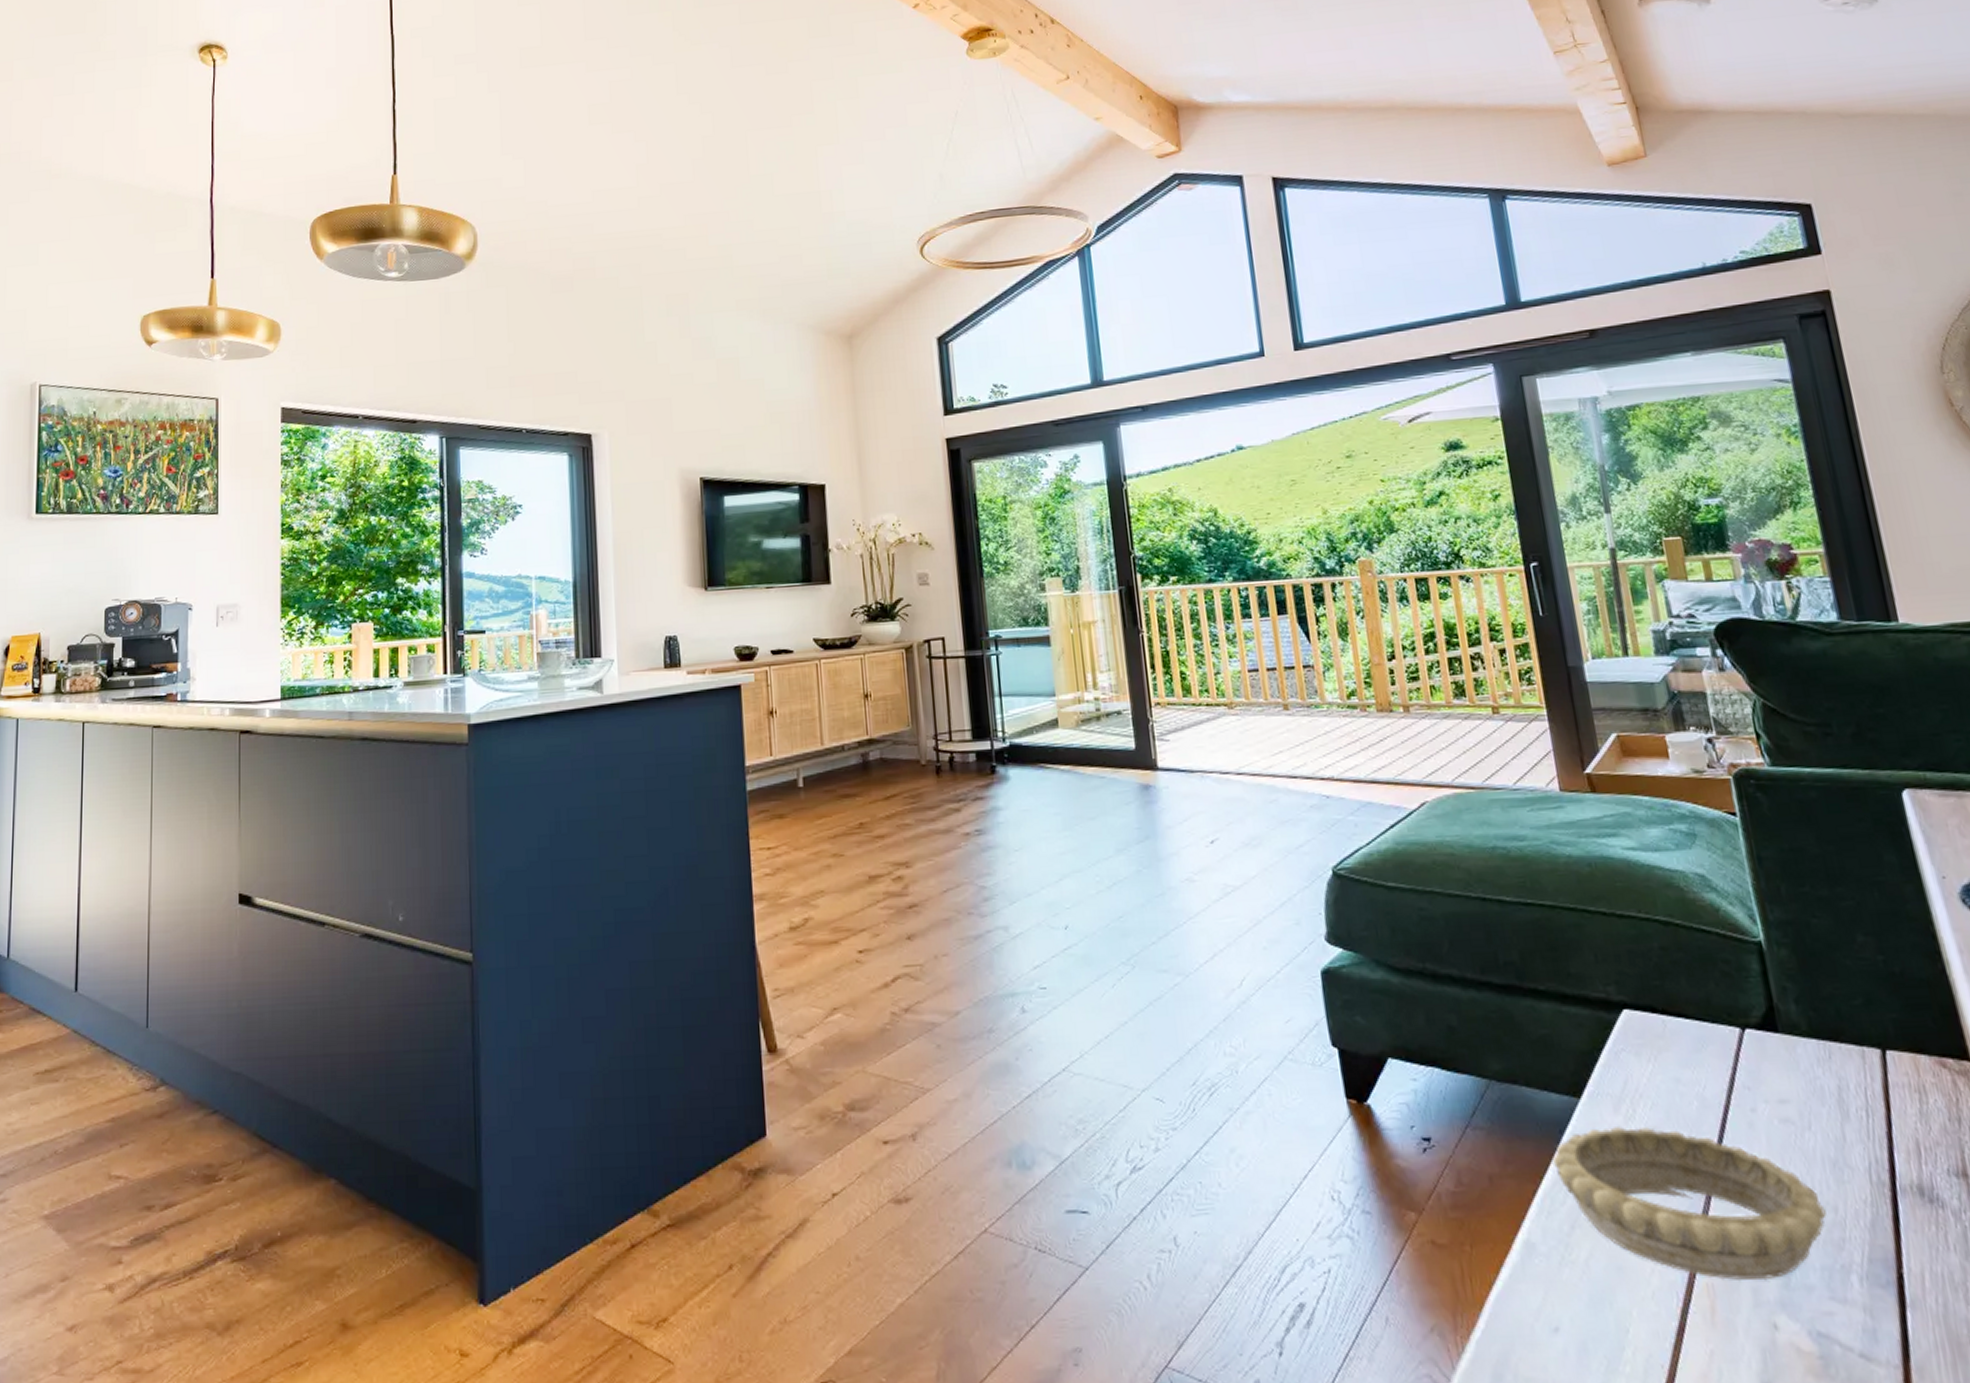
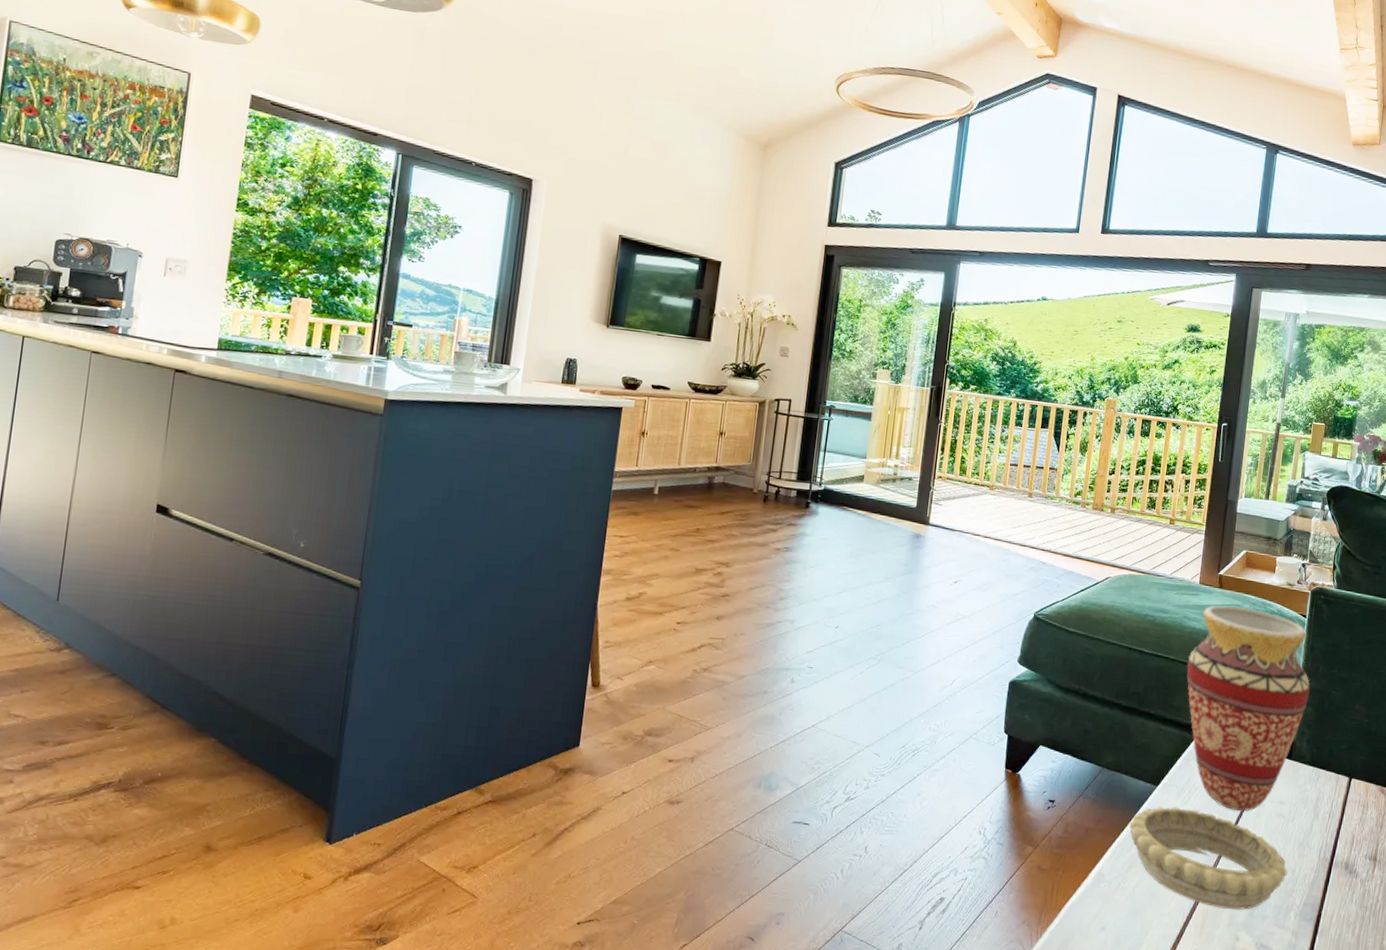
vase: none [1573,815,1778,1123] -> present [1187,605,1310,812]

